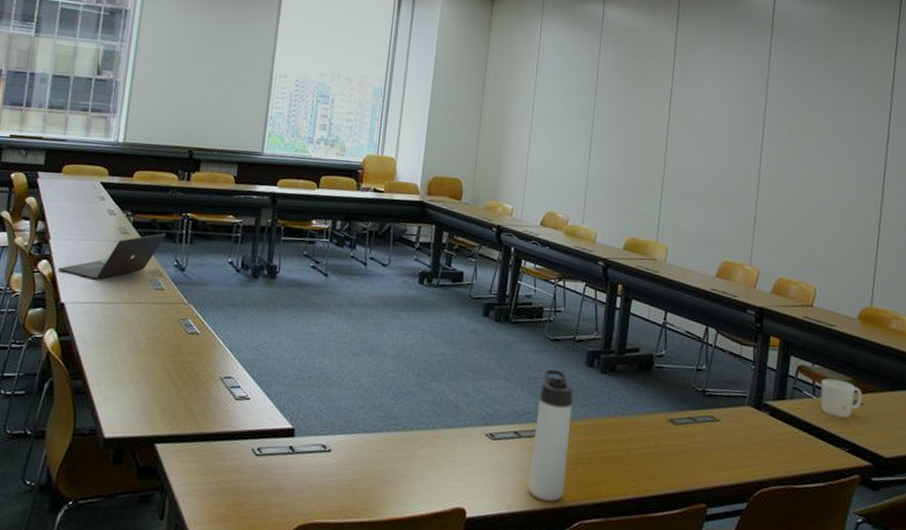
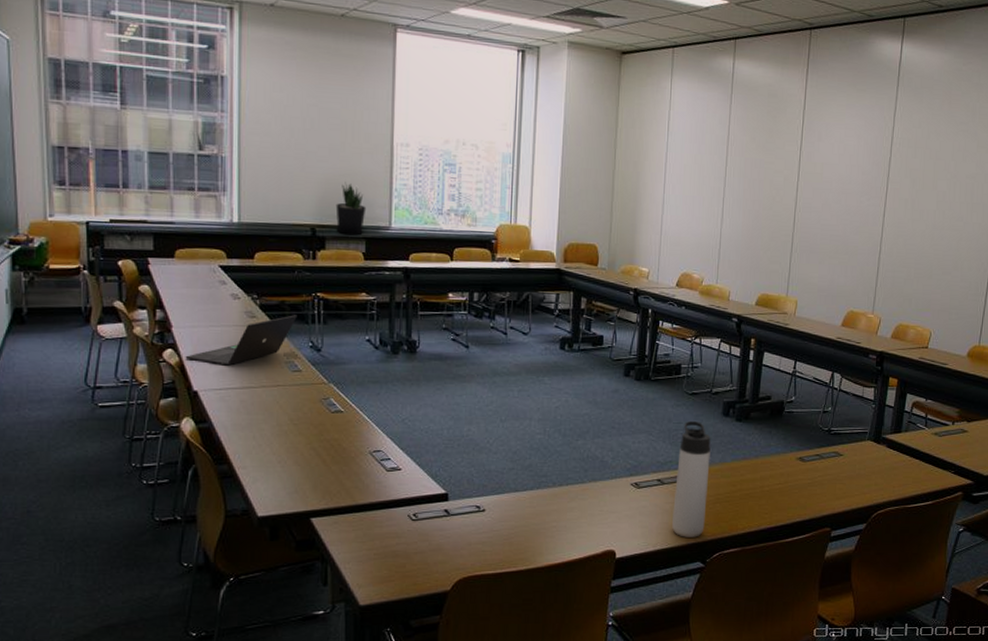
planter: none [212,108,242,160] -> present [335,182,367,236]
mug: present [821,378,863,419] -> none [932,411,968,446]

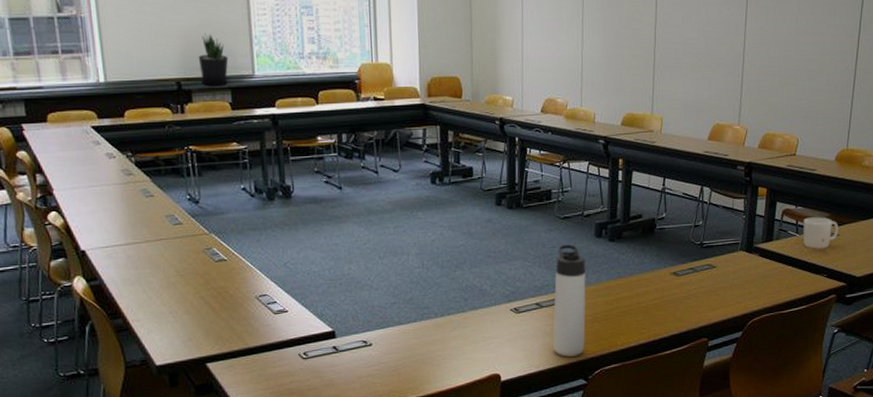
laptop: present [185,315,297,366] -> none [69,169,173,224]
mug: none [932,411,968,446] -> present [803,217,839,250]

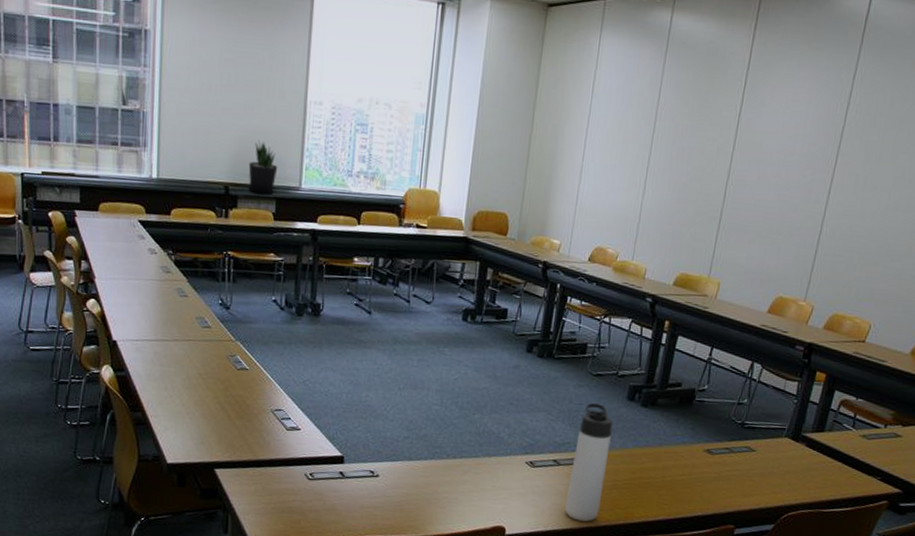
mug: present [803,217,839,250] -> none [858,412,903,450]

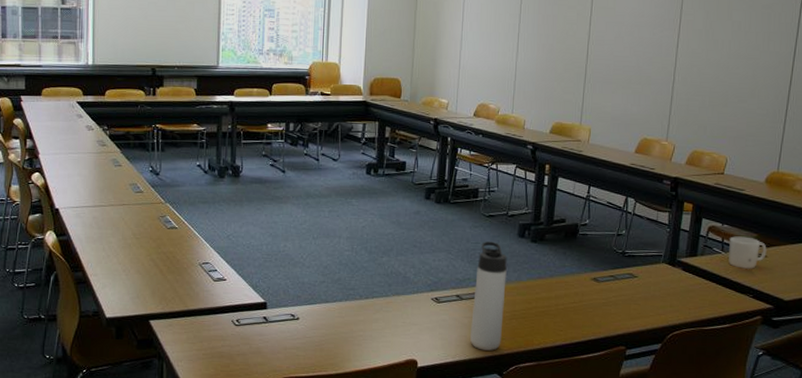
planter: present [248,140,278,196] -> none [172,28,198,74]
mug: none [858,412,903,450] -> present [728,236,767,270]

